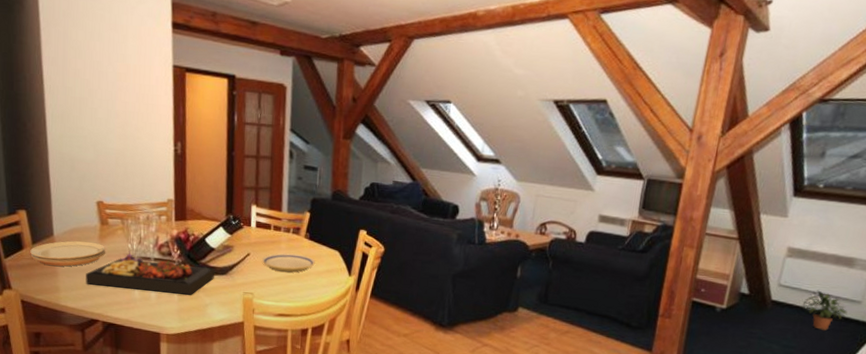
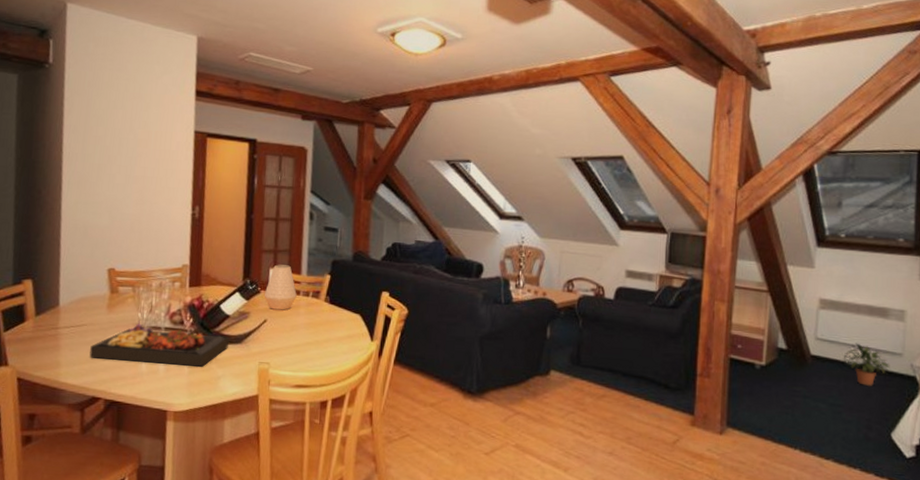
plate: present [30,241,106,267] -> none [32,311,114,340]
vase: none [246,201,278,245] -> present [263,264,297,311]
plate: present [262,252,315,272] -> none [279,318,336,339]

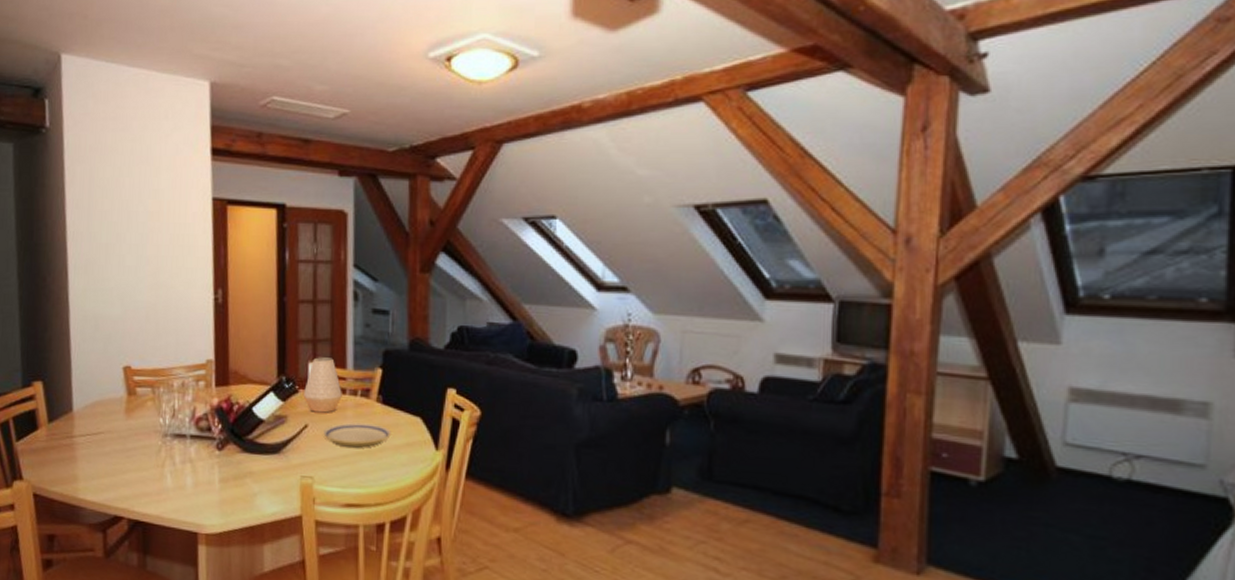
food platter: present [89,321,229,368] -> none [109,427,264,483]
plate: none [279,318,336,339] -> present [323,422,391,448]
potted plant: present [844,343,890,386] -> none [1109,449,1185,511]

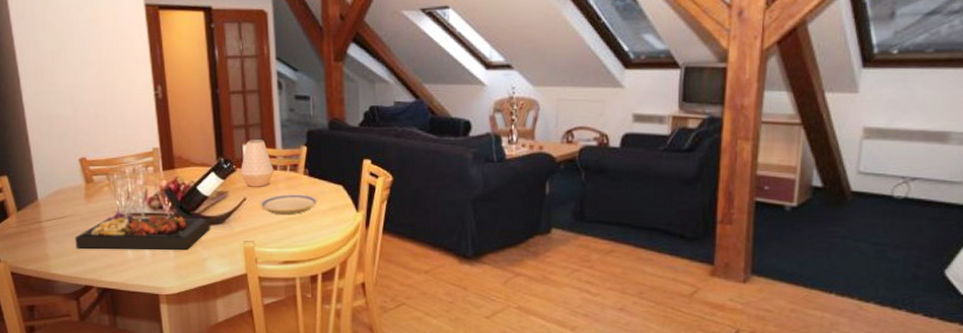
food platter: none [109,427,264,483] -> present [75,208,210,251]

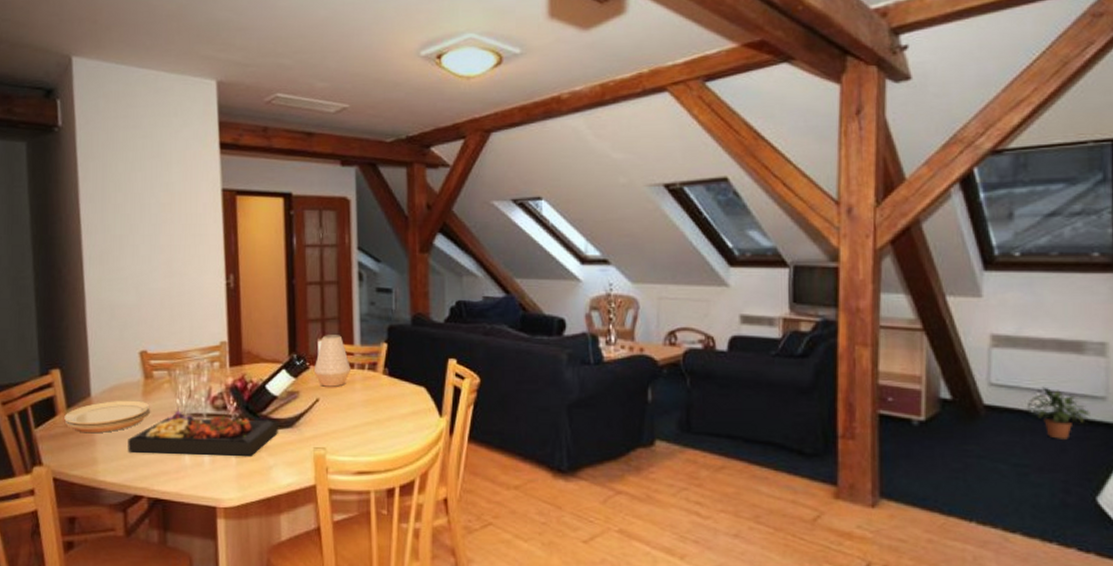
plate: none [16,202,94,233] -> present [64,400,151,434]
plate: present [260,193,318,214] -> none [334,394,398,418]
potted plant: none [891,174,948,220] -> present [1028,386,1090,440]

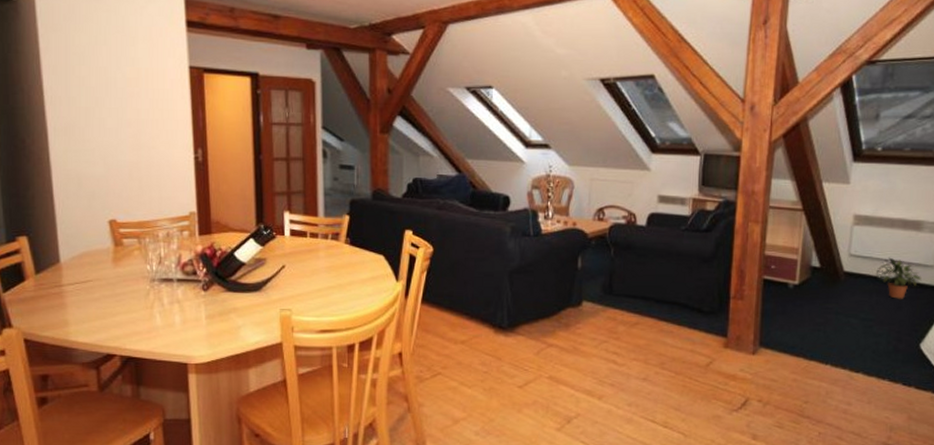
plate: present [64,400,151,434] -> none [33,266,122,297]
food platter: present [127,408,278,457] -> none [99,273,246,318]
vase: present [313,335,351,387] -> none [280,207,315,255]

